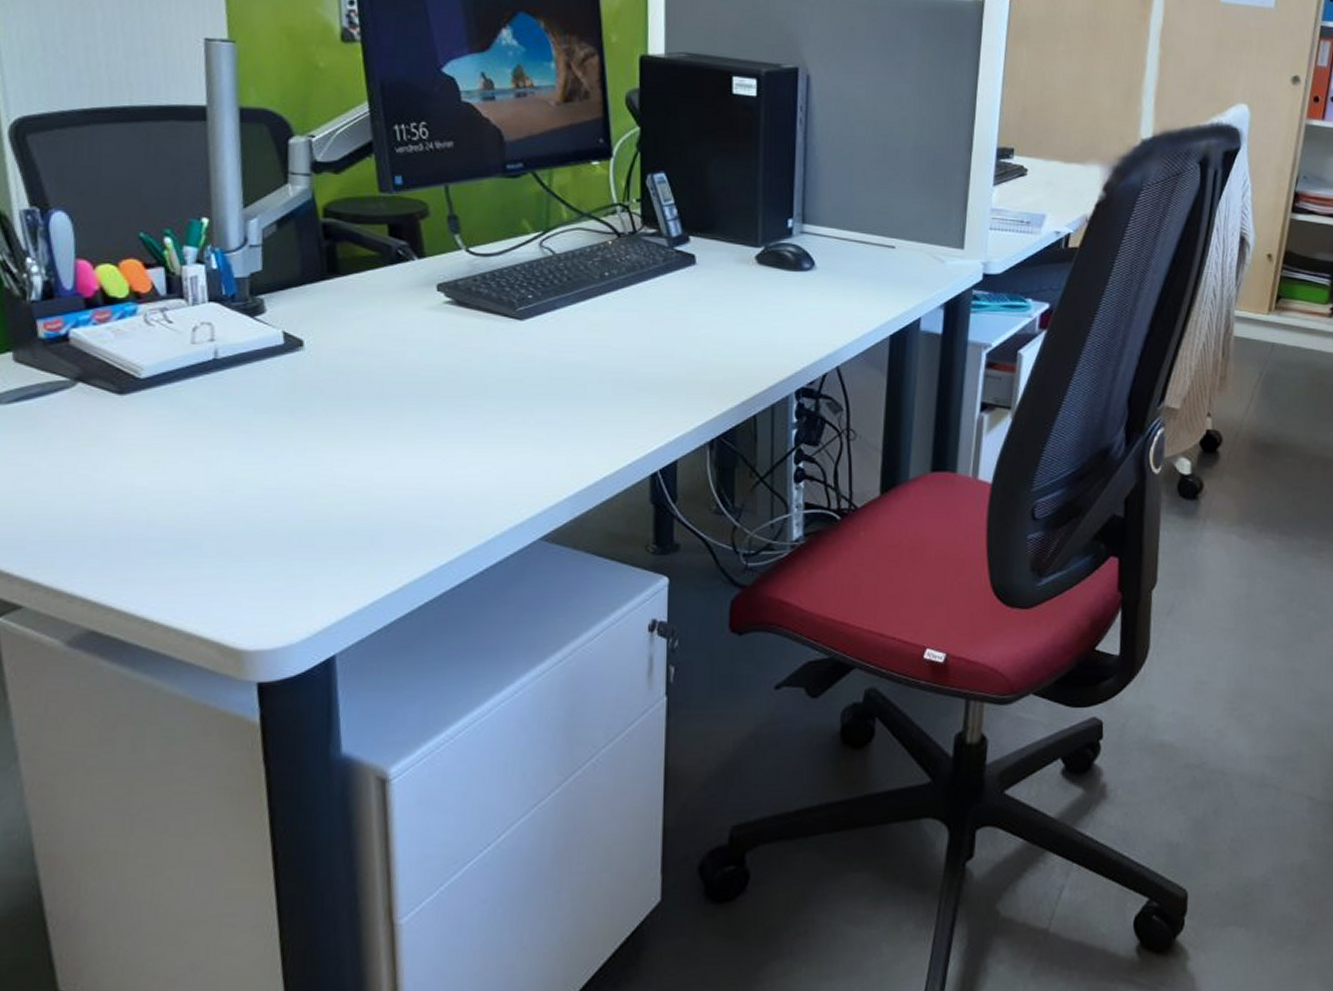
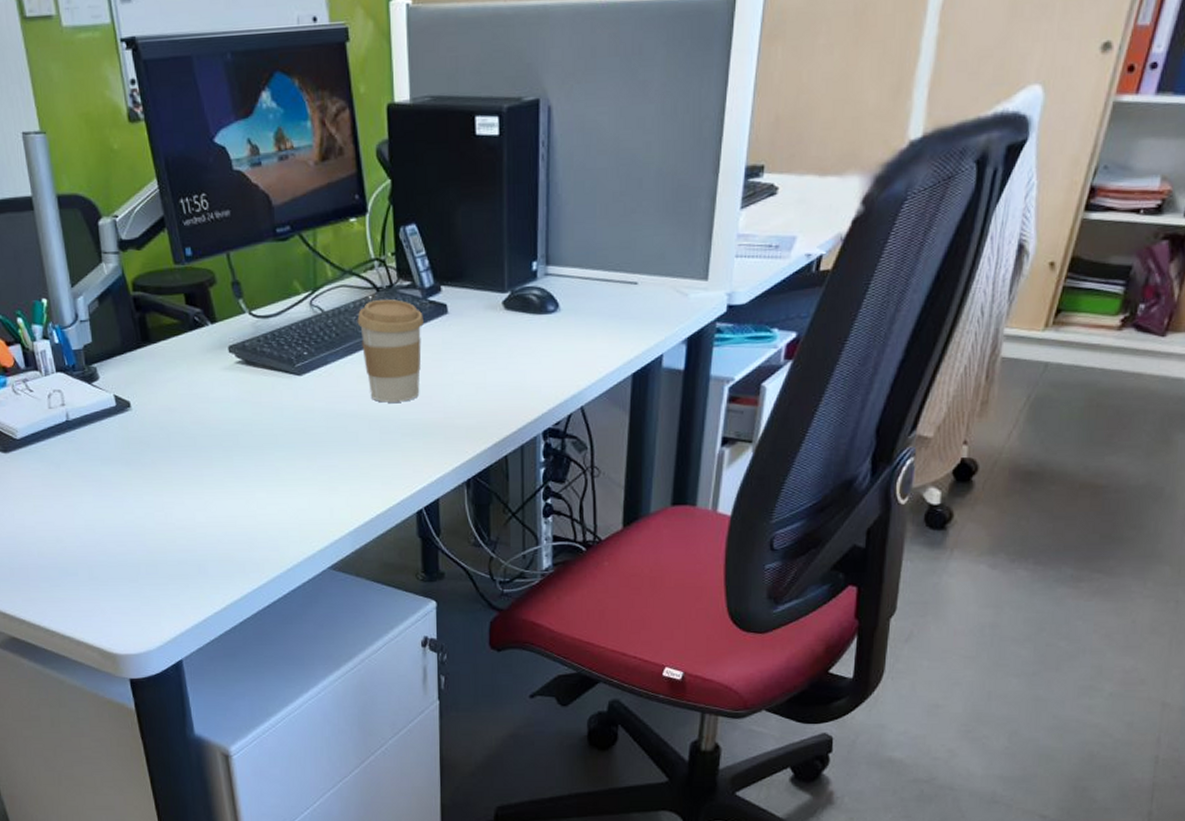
coffee cup: none [593,245,669,354] -> present [357,299,424,403]

